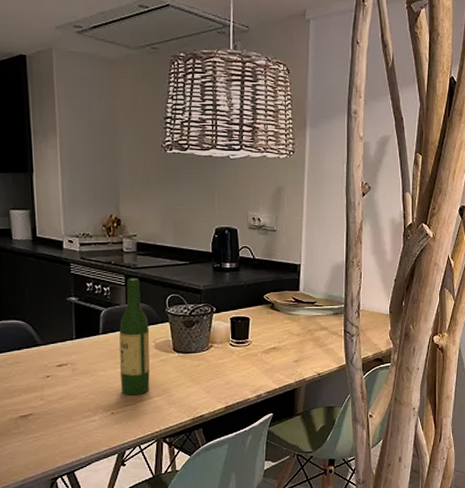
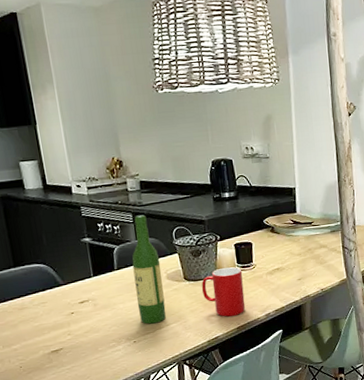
cup: none [190,342,236,395] -> present [201,267,246,317]

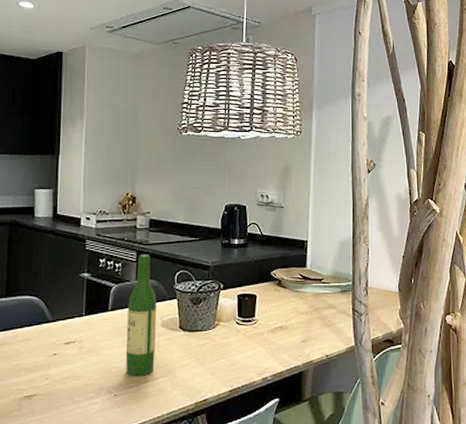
cup: present [201,267,246,317] -> none [196,320,243,377]

